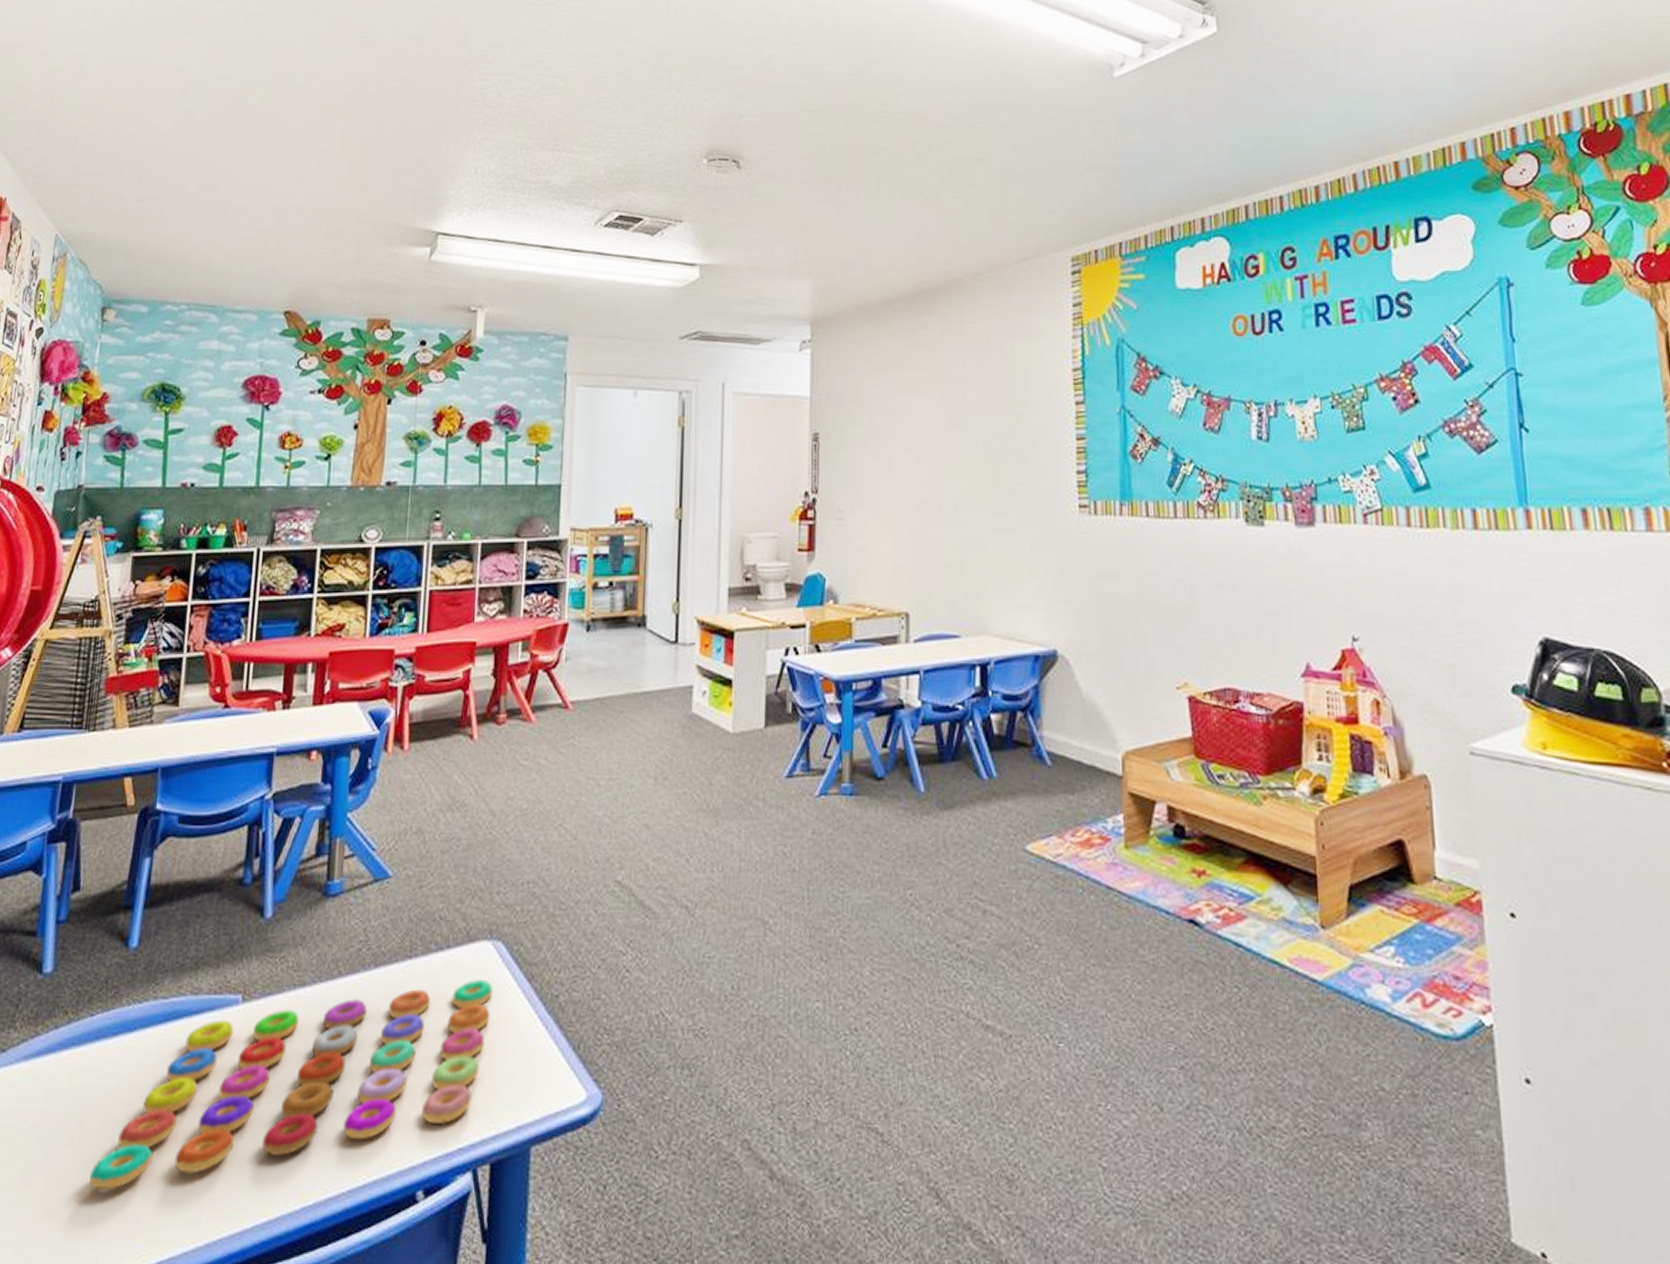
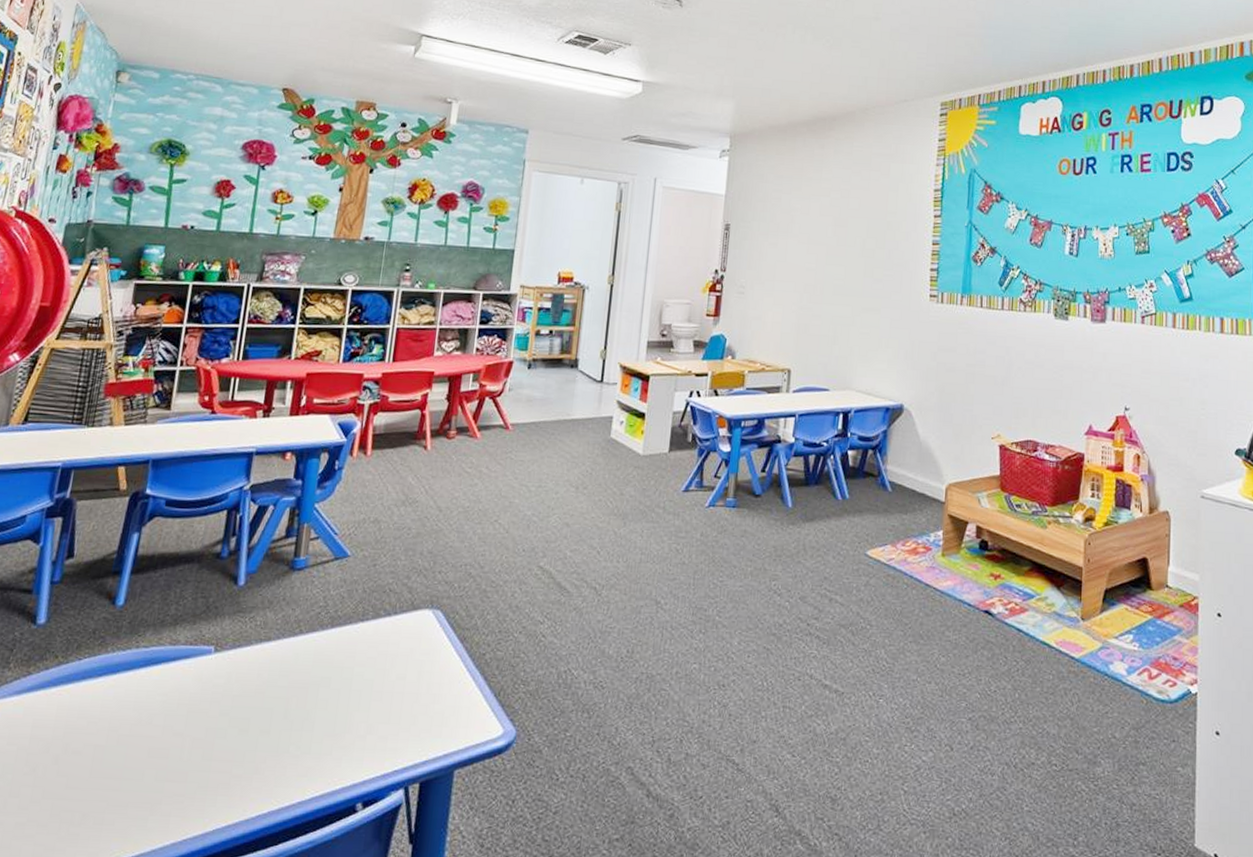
board game: present [89,980,493,1190] -> none [71,640,431,800]

